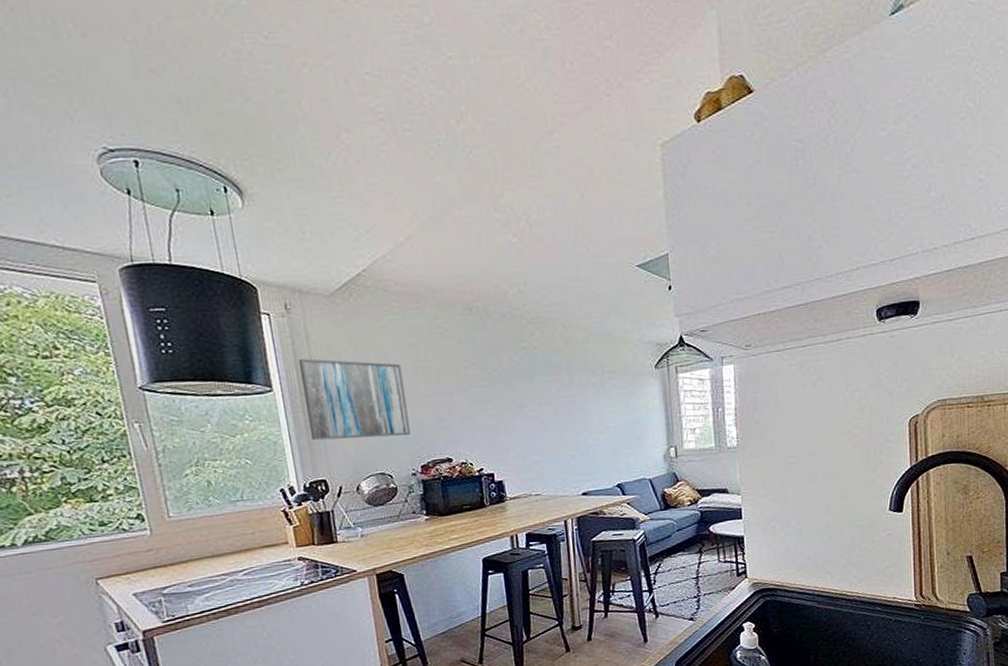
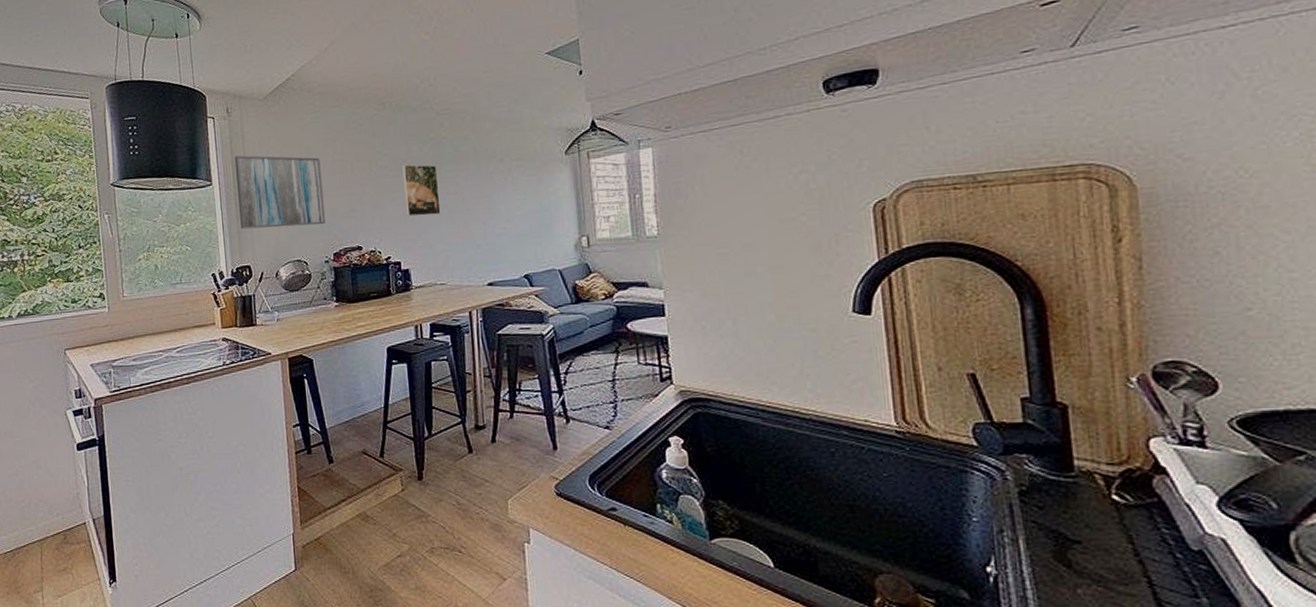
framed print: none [491,373,534,428] -> present [401,164,441,217]

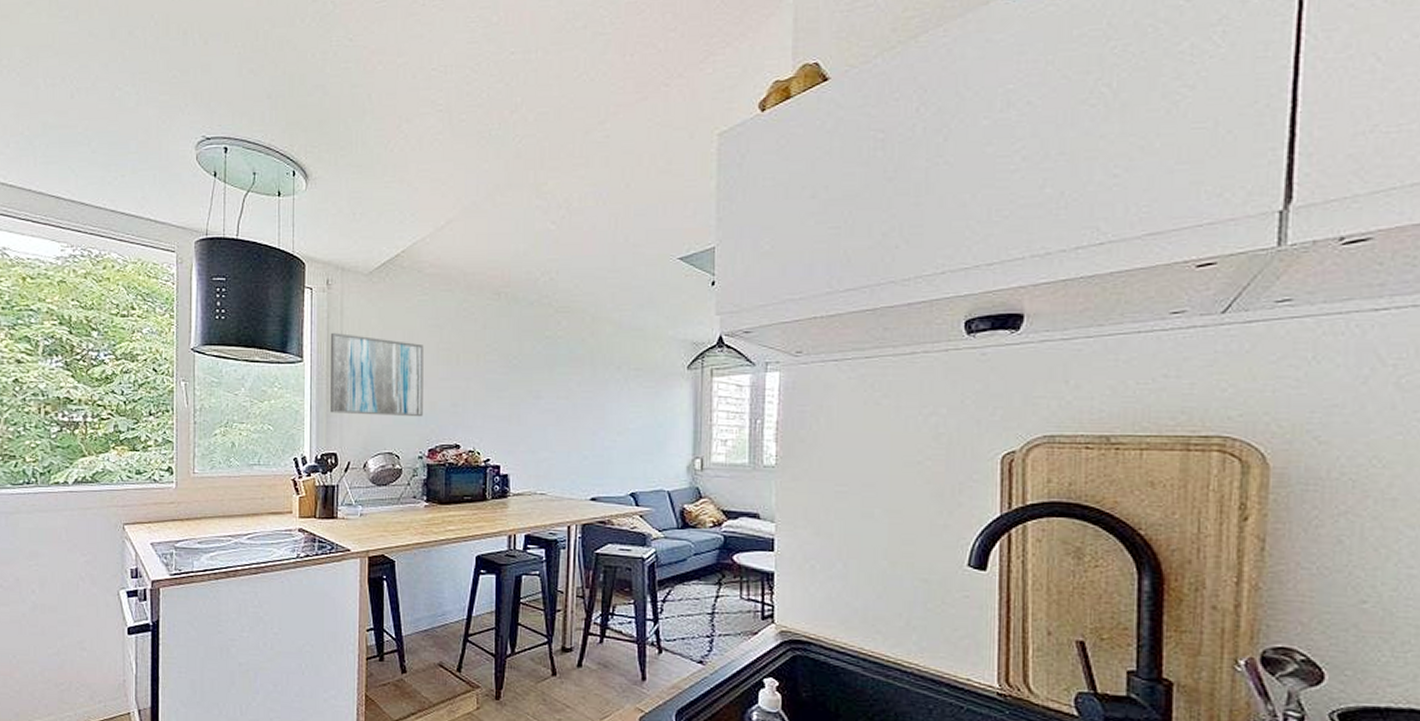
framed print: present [401,164,441,217] -> none [510,361,549,419]

